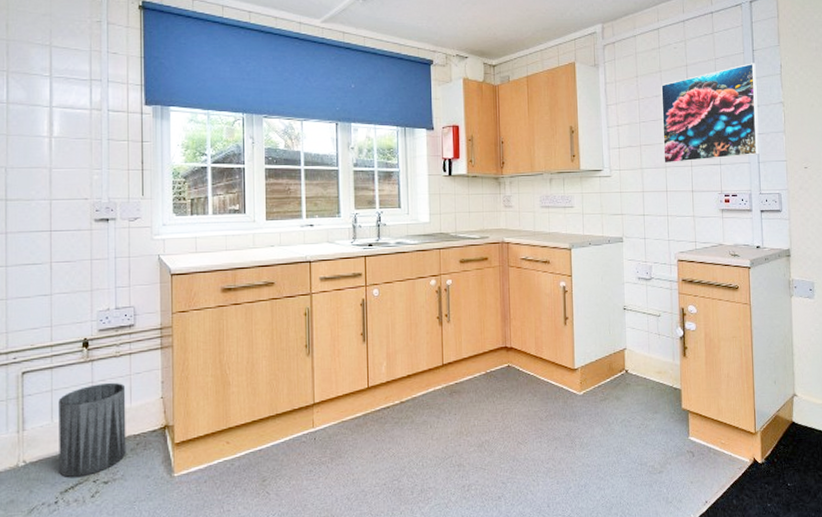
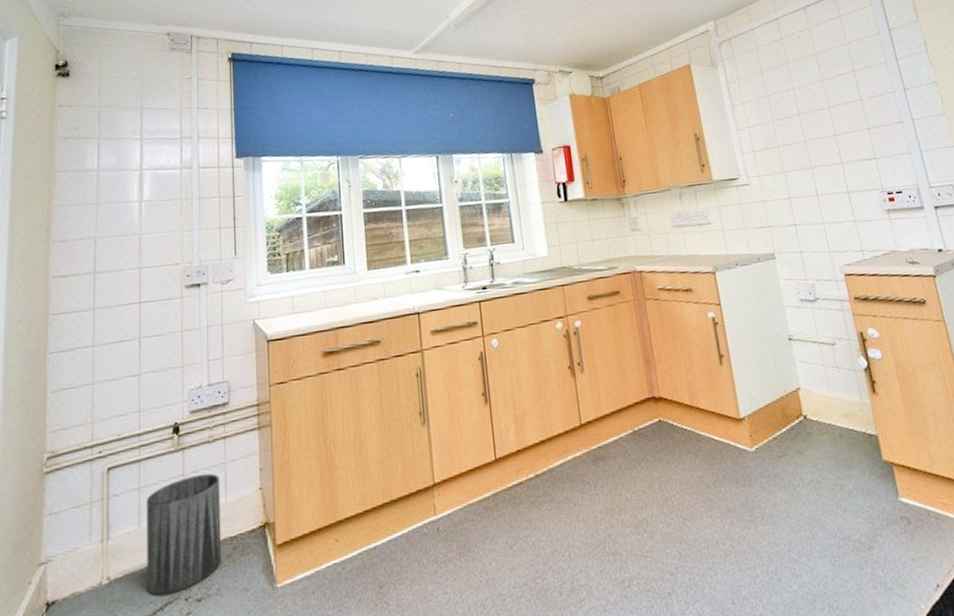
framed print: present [661,63,759,164] -> none [791,43,920,164]

